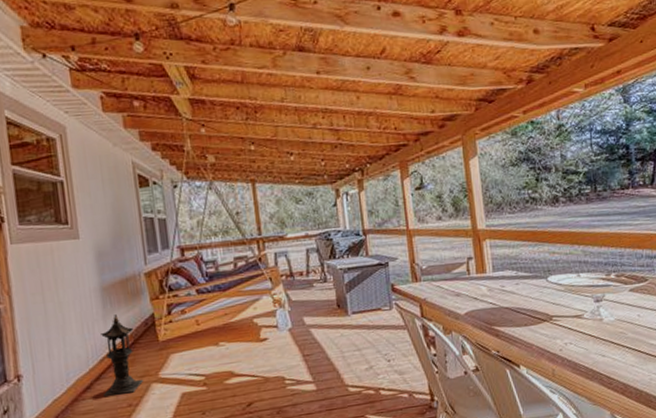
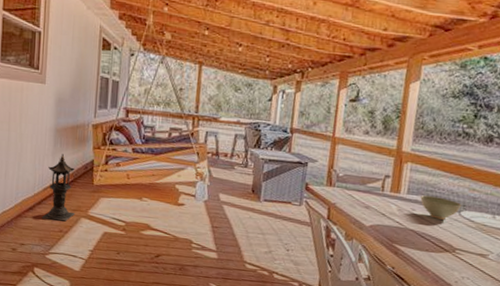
bowl: none [506,267,547,291] -> present [420,195,462,220]

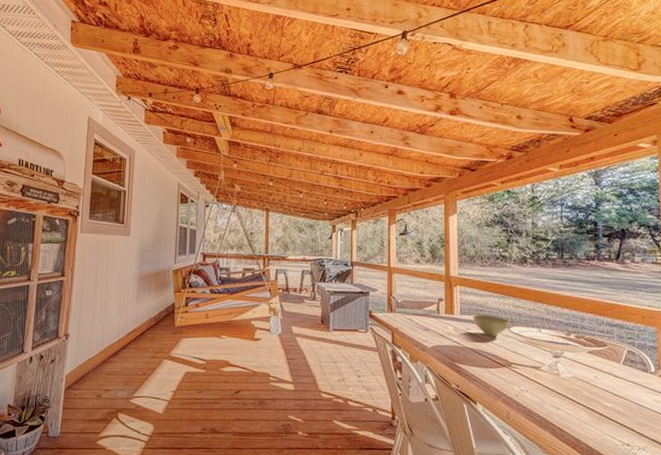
lantern: present [41,154,76,222] -> none [125,299,159,364]

